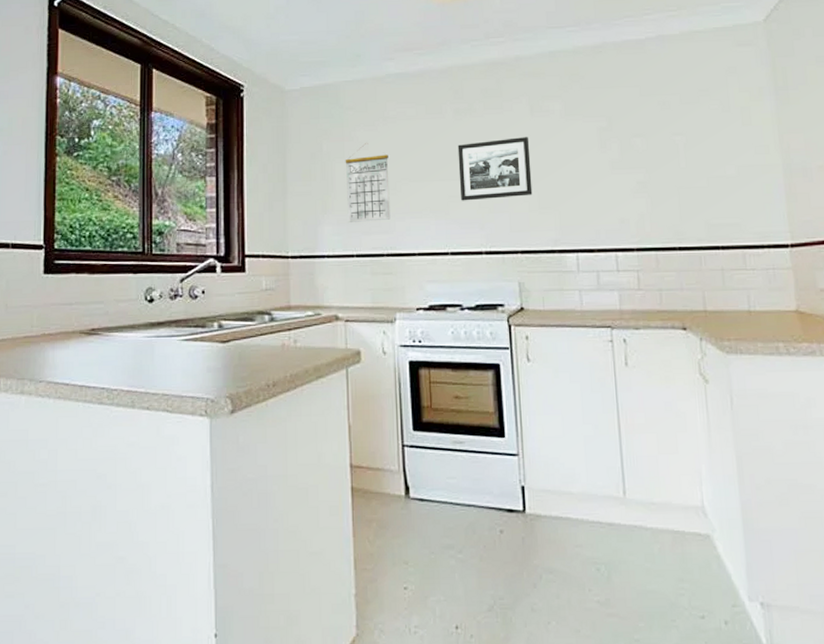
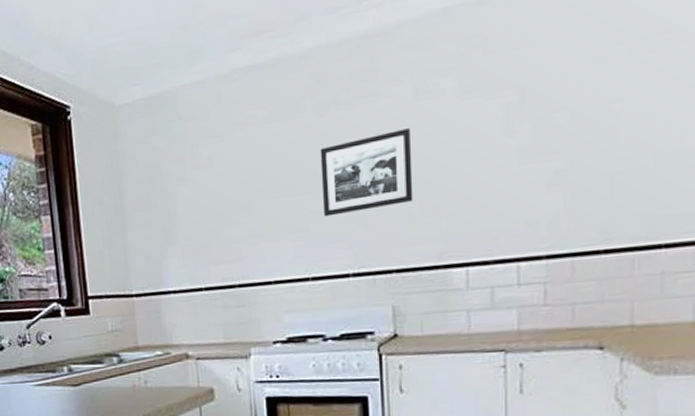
calendar: present [345,143,391,222] -> none [187,159,242,253]

